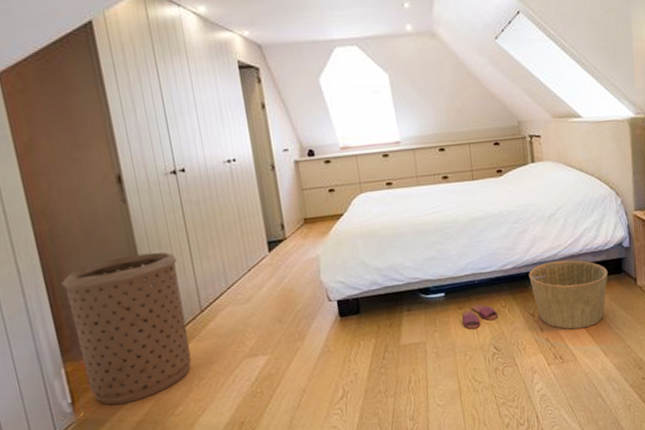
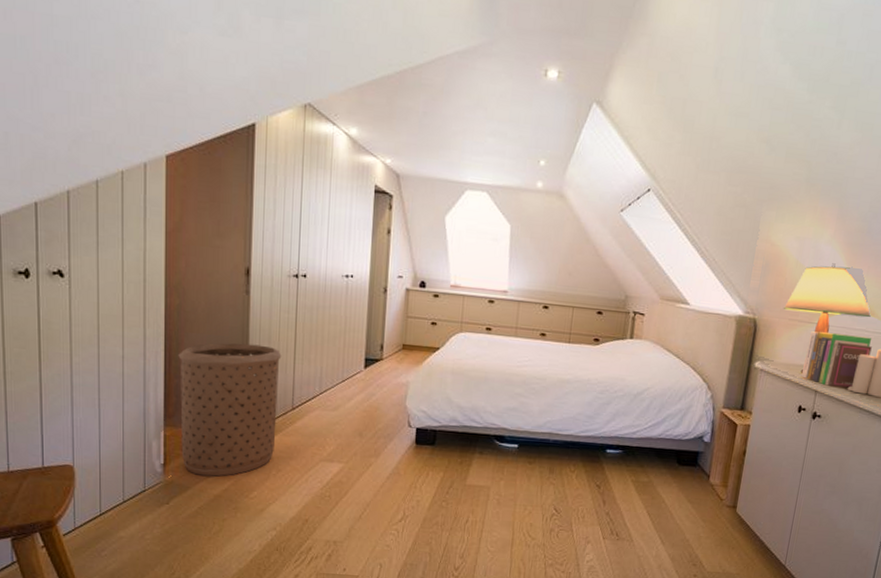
slippers: present [462,304,498,329] -> none [529,463,565,486]
basket: present [529,260,608,330] -> none [603,439,683,512]

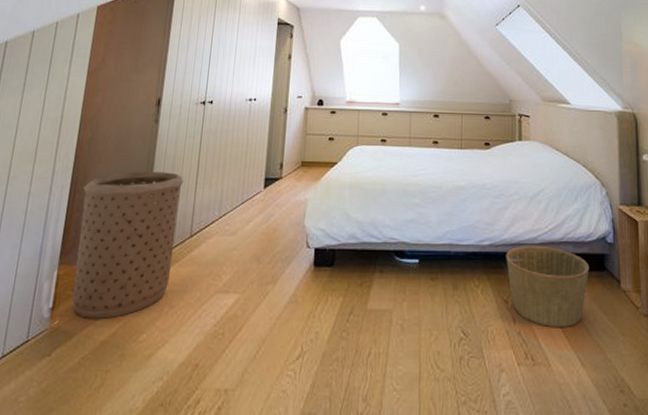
basket: none [603,439,683,512] -> present [506,246,590,328]

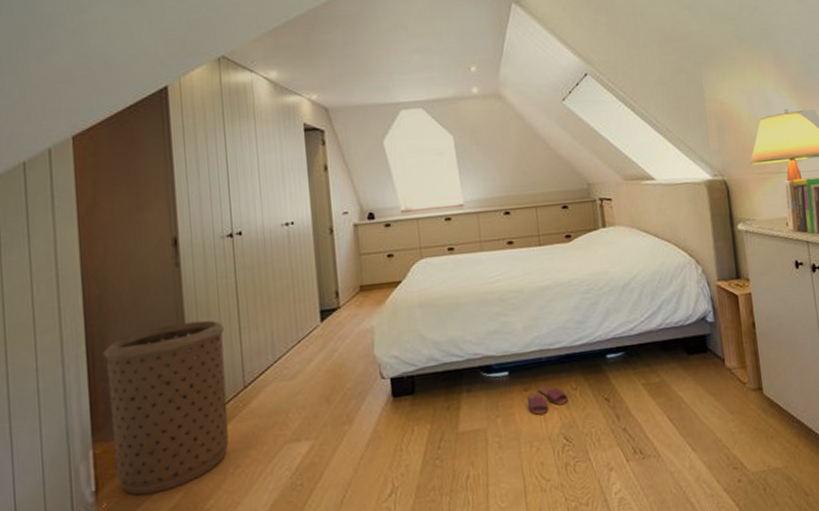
slippers: none [433,278,470,305] -> present [528,385,568,415]
basket: present [506,246,590,328] -> none [602,336,692,418]

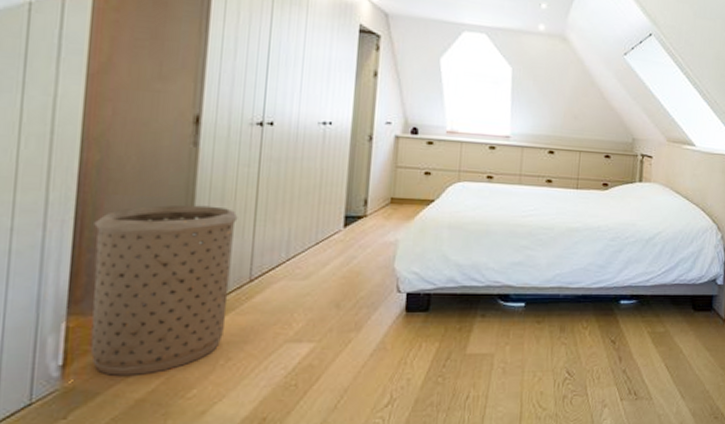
slippers: present [528,385,568,415] -> none [538,321,577,347]

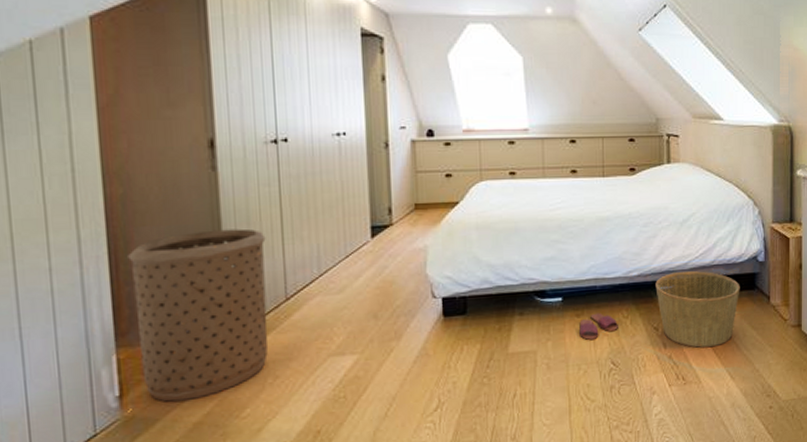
slippers: none [538,321,577,347] -> present [579,313,618,340]
basket: none [616,288,698,365] -> present [655,271,740,348]

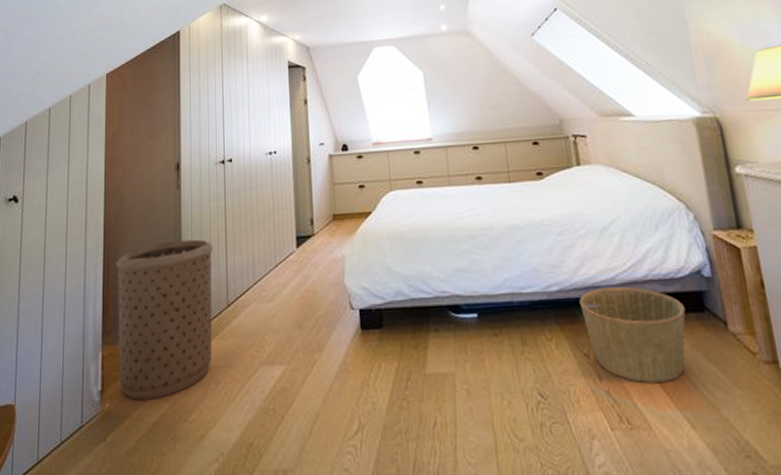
slippers: present [579,313,618,340] -> none [498,333,542,364]

